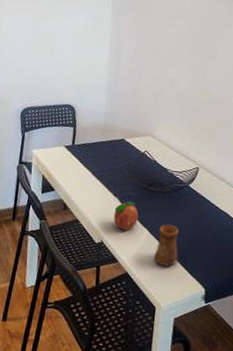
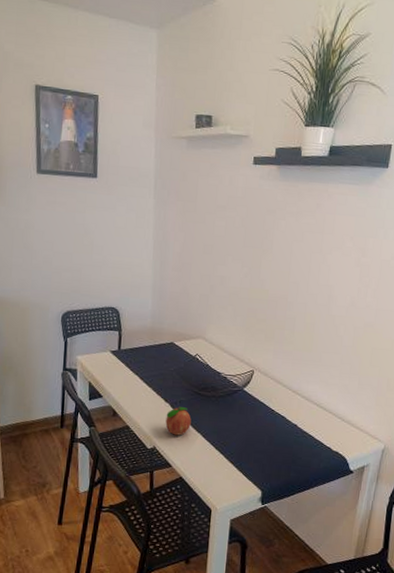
cup: present [154,224,179,267] -> none [208,428,234,470]

